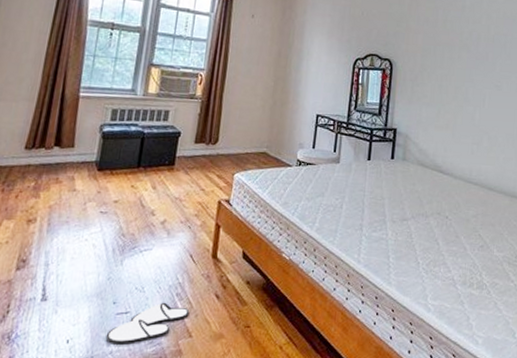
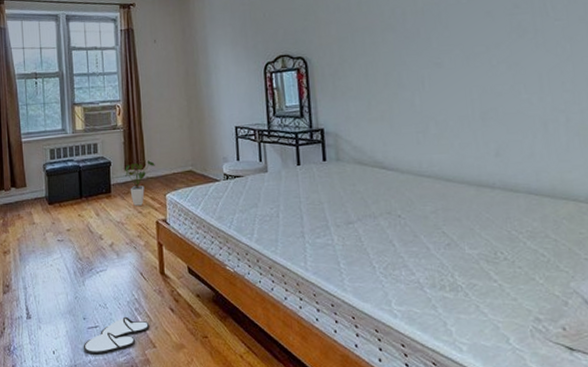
house plant: none [194,136,229,183] -> present [125,160,155,206]

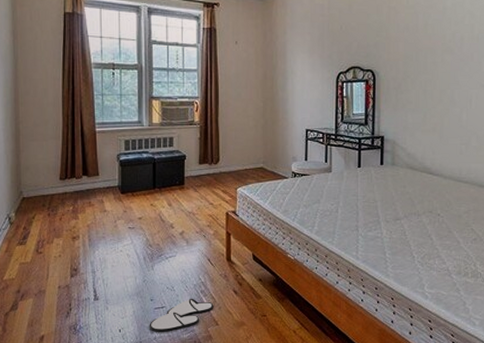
house plant: present [125,160,155,206] -> none [199,156,229,198]

